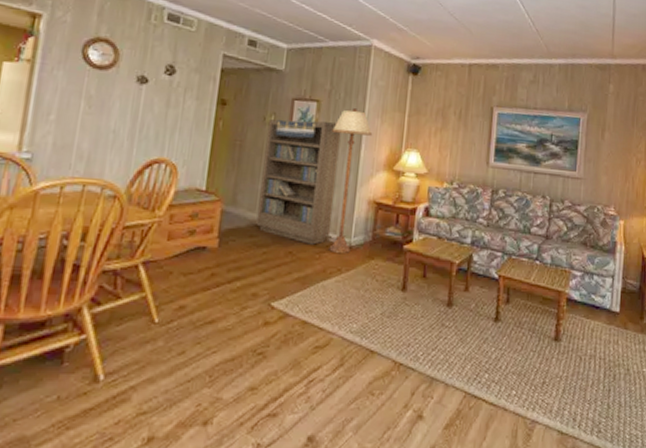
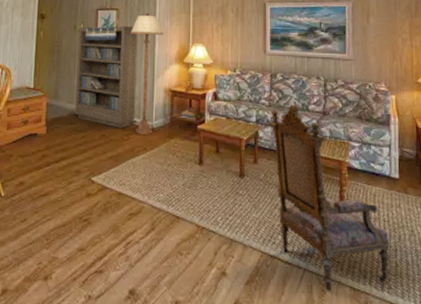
armchair: none [484,224,604,437] -> present [268,103,390,292]

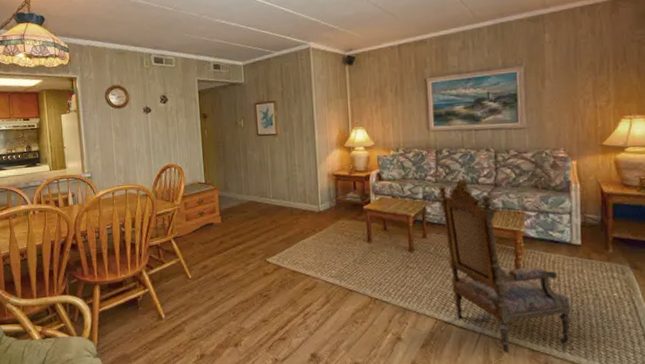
bookcase: present [75,26,138,128] -> none [240,117,302,214]
floor lamp: present [130,13,164,134] -> none [289,102,323,218]

